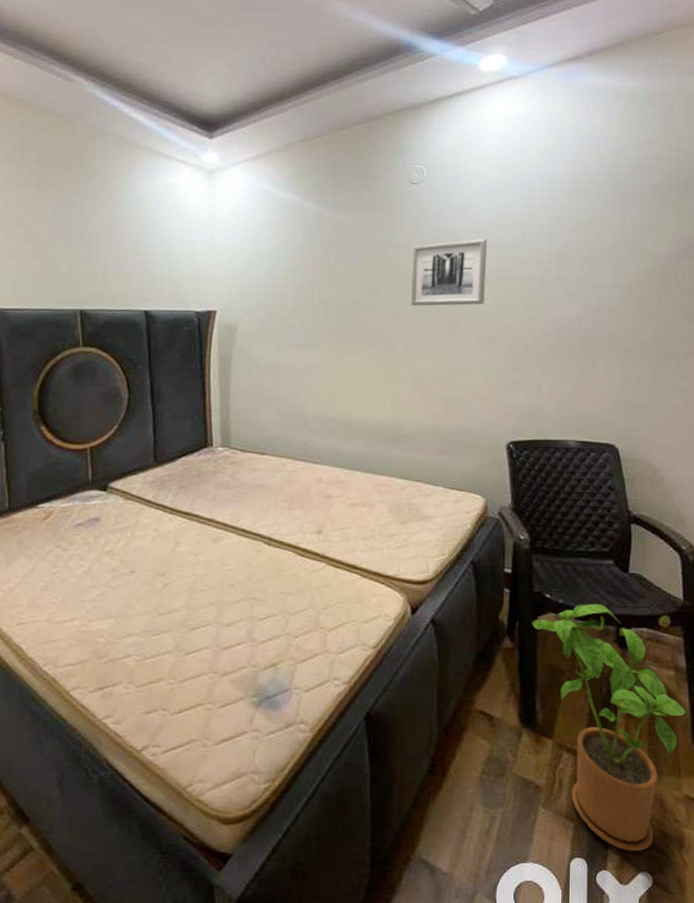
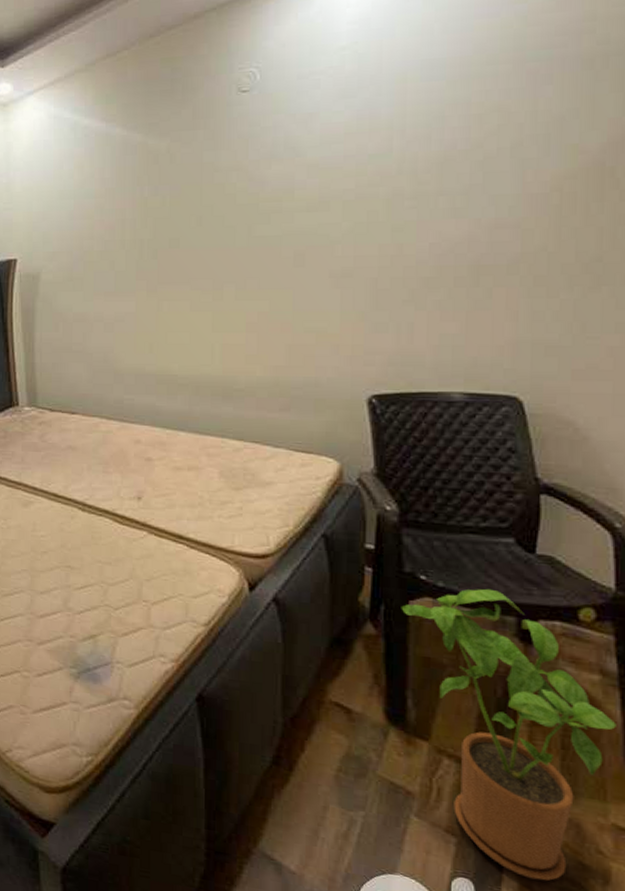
wall art: present [411,238,487,306] -> none [243,150,340,239]

